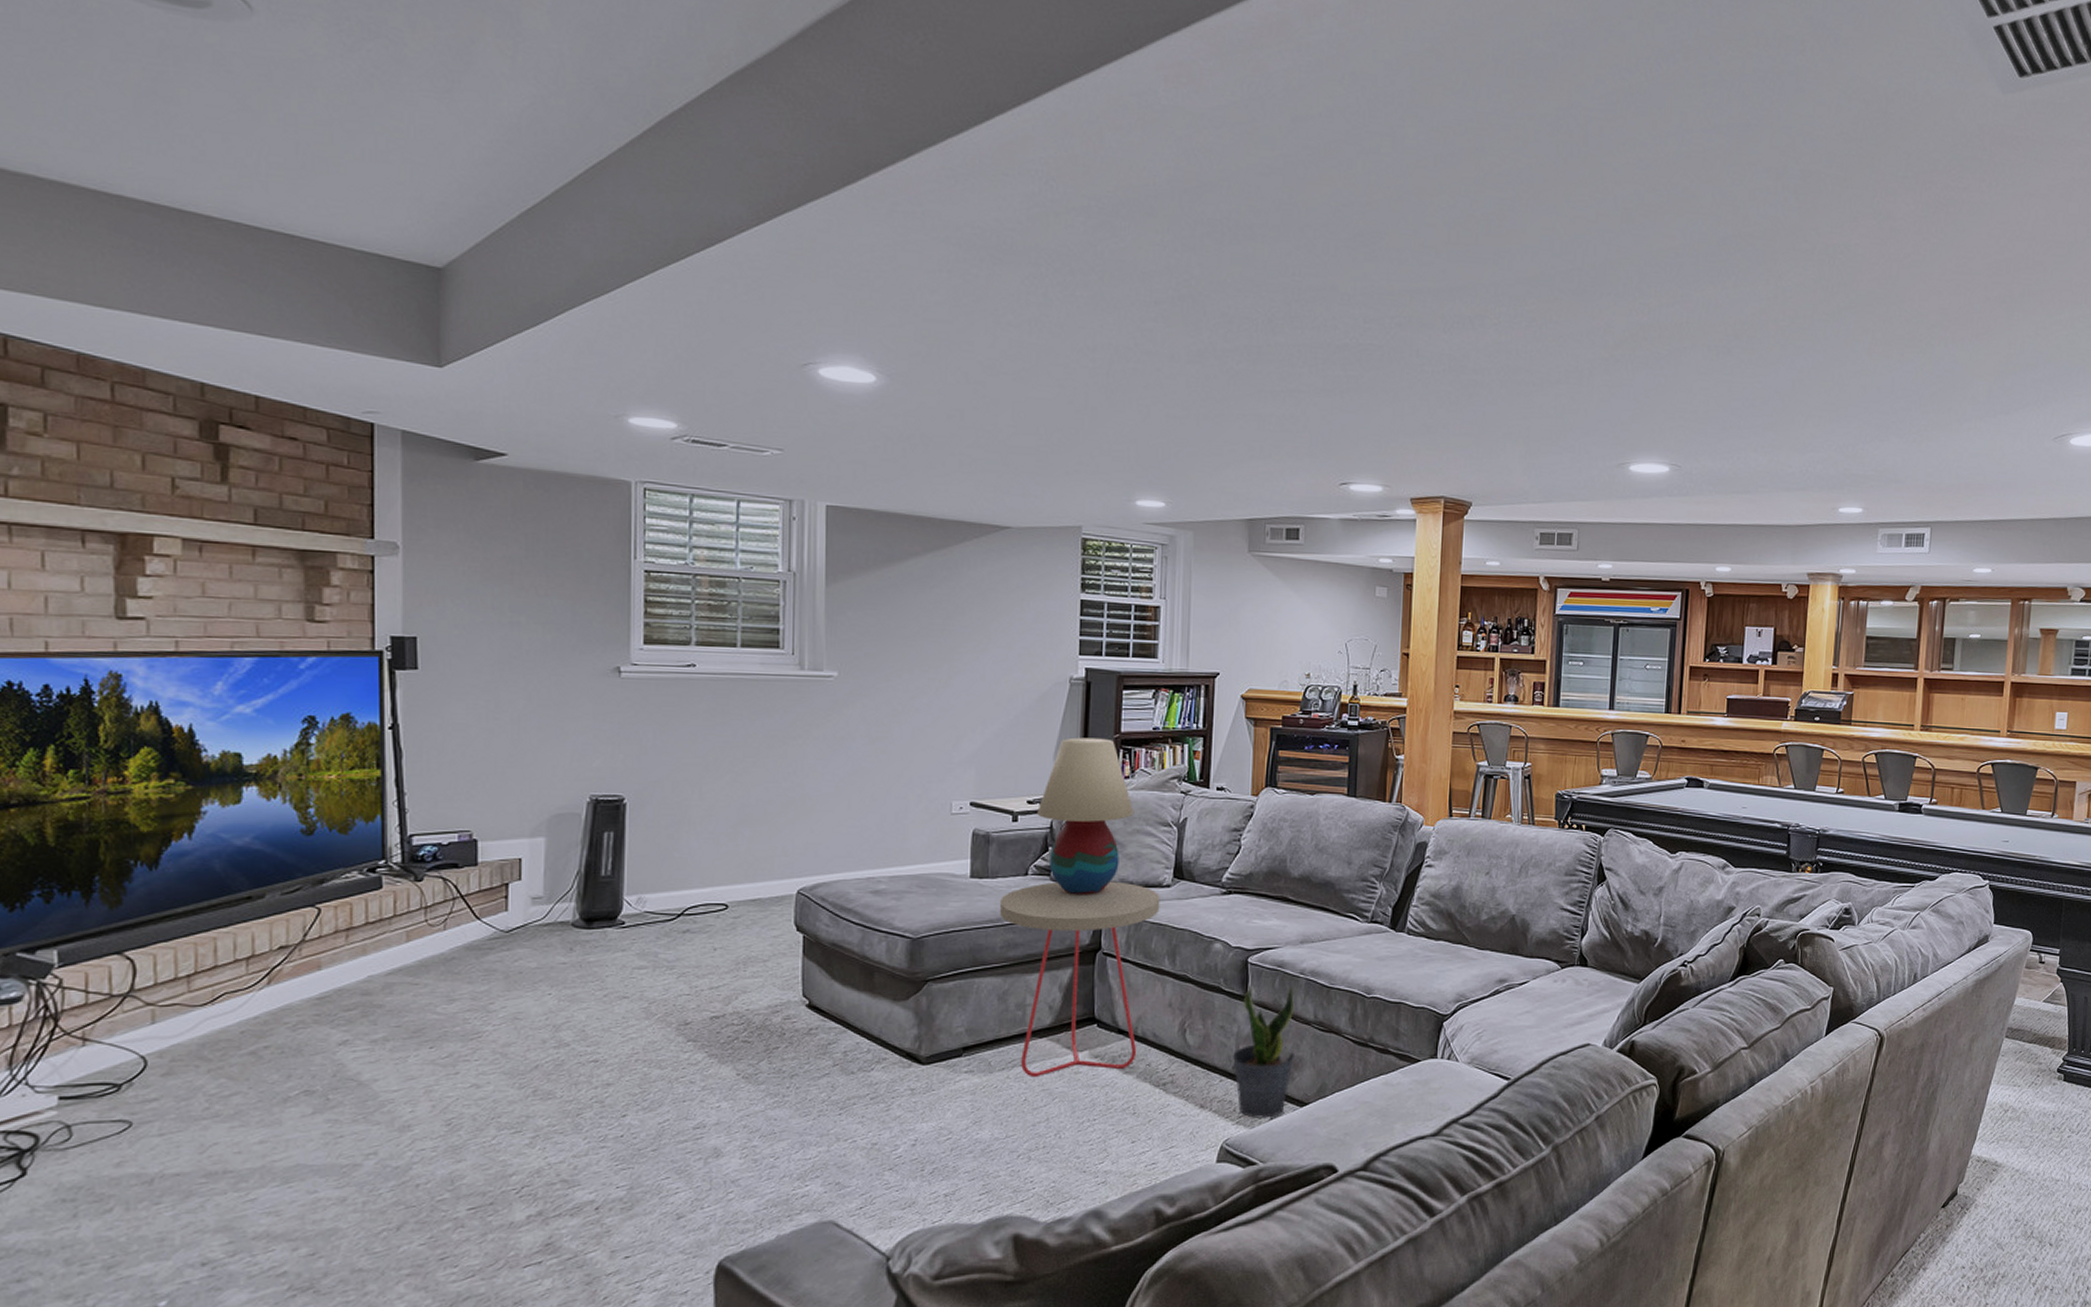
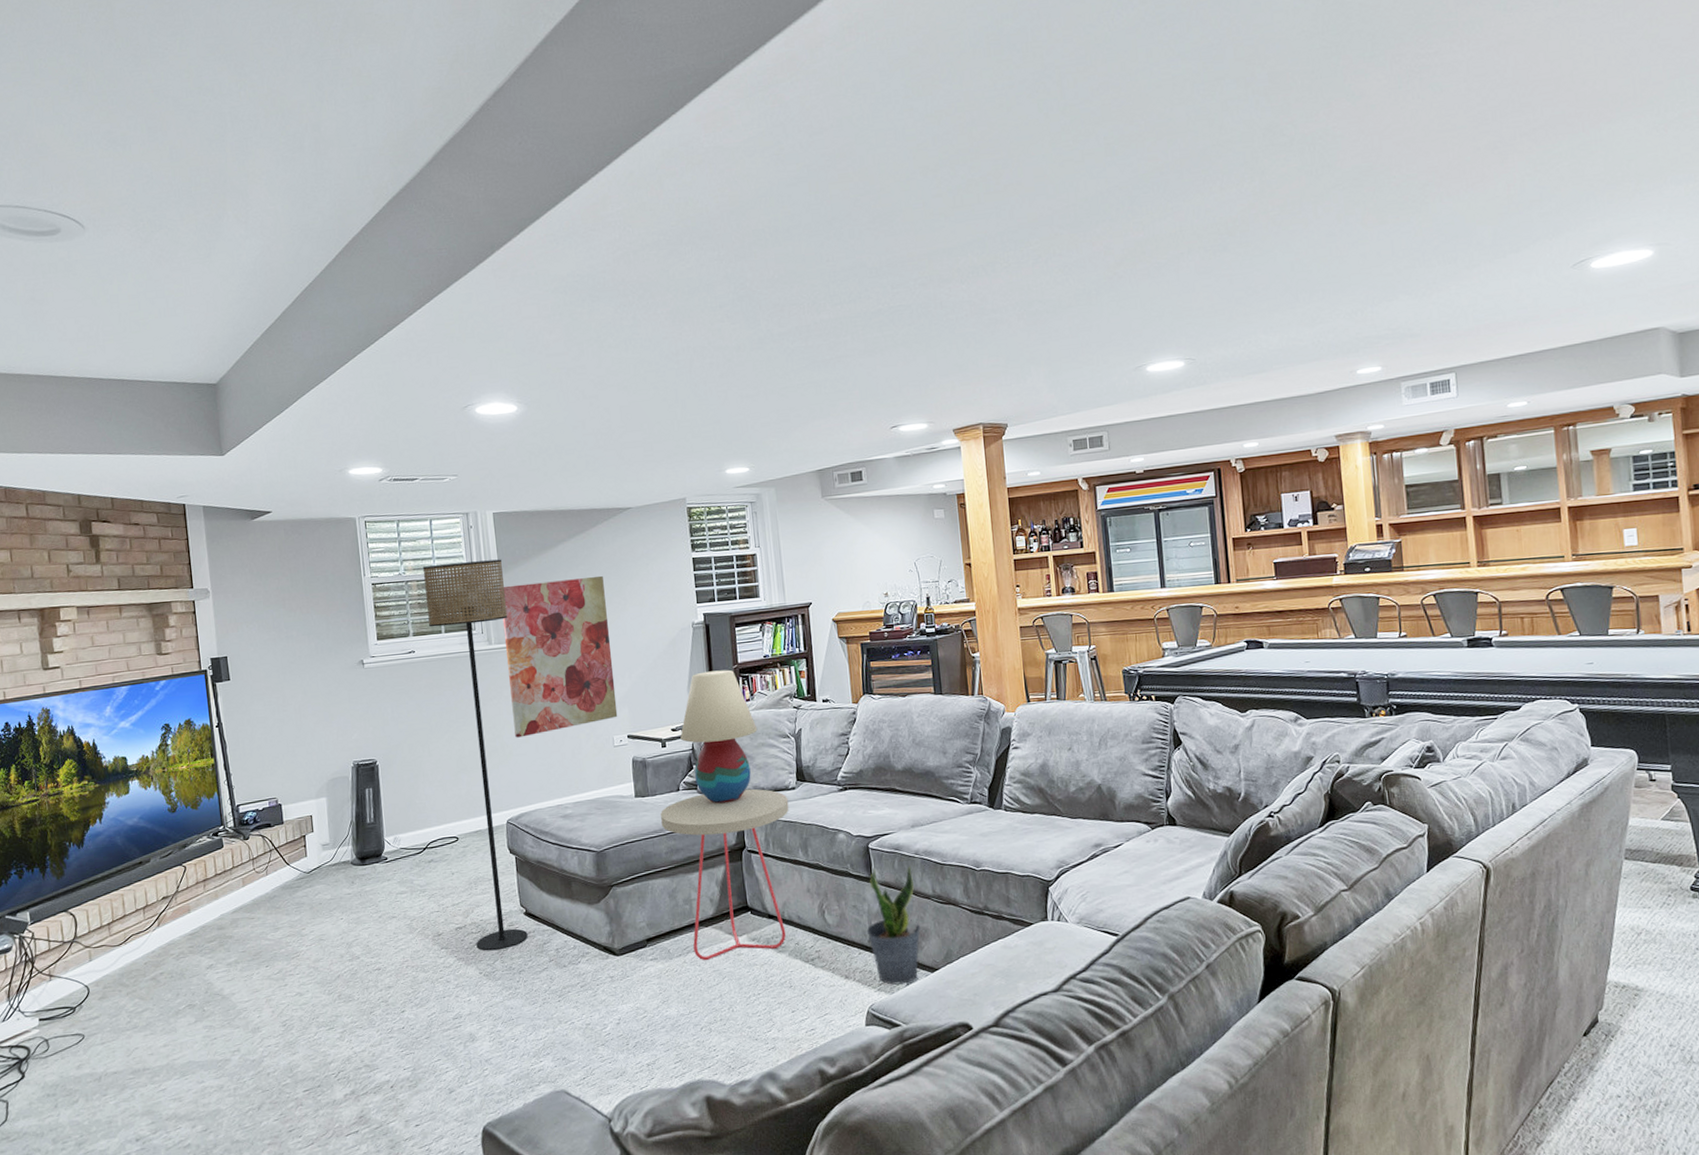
floor lamp: none [719,559,832,1048] -> present [422,559,528,951]
wall art: none [821,599,963,790] -> present [499,575,618,738]

